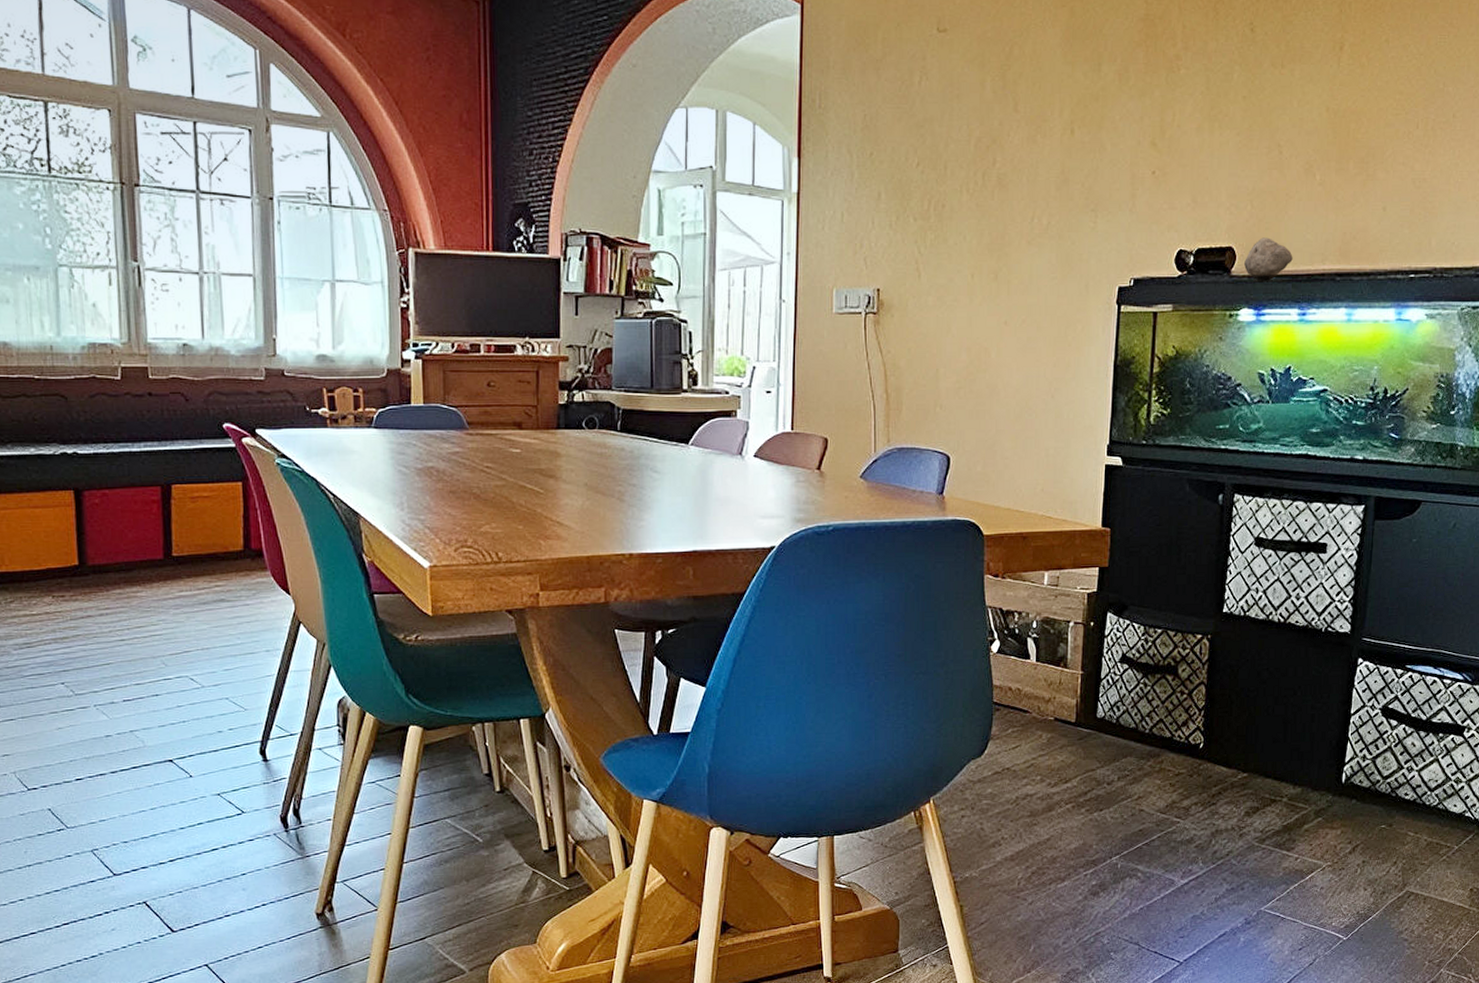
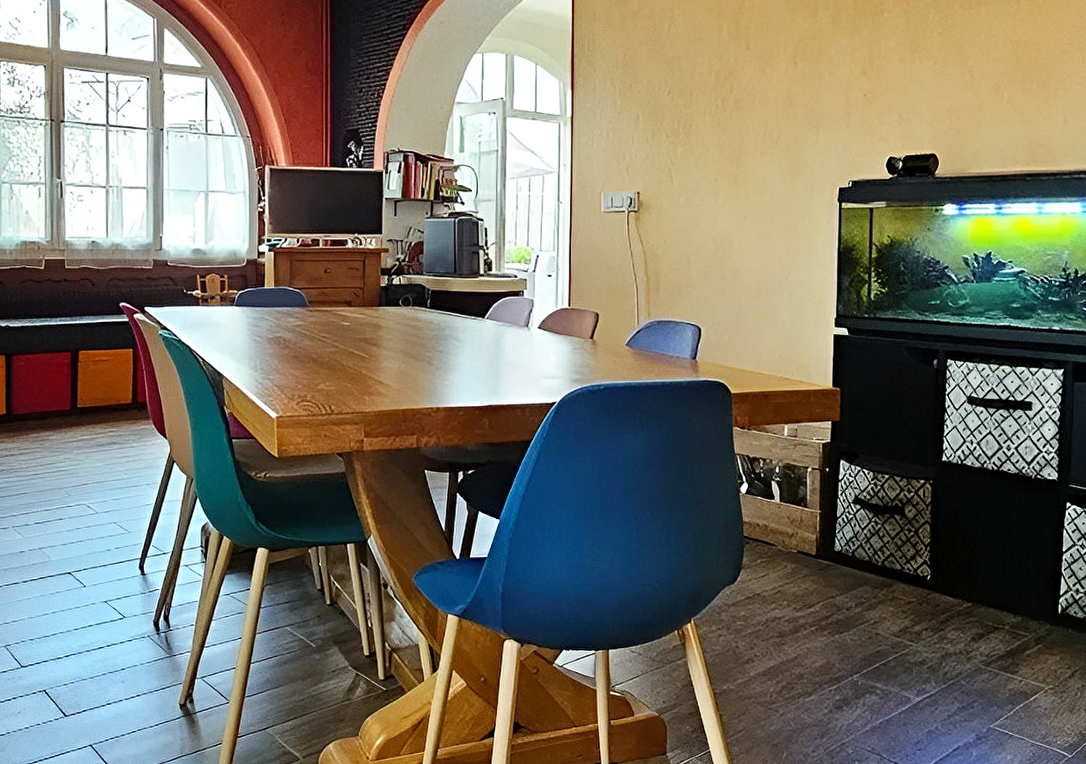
decorative stone: present [1244,237,1293,281] -> none [946,146,988,182]

